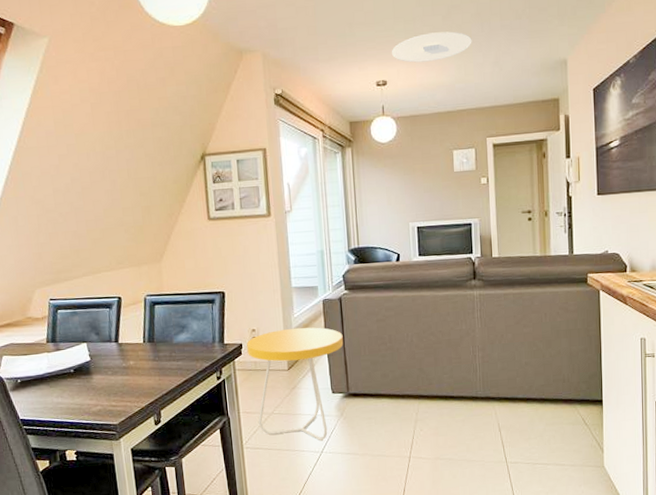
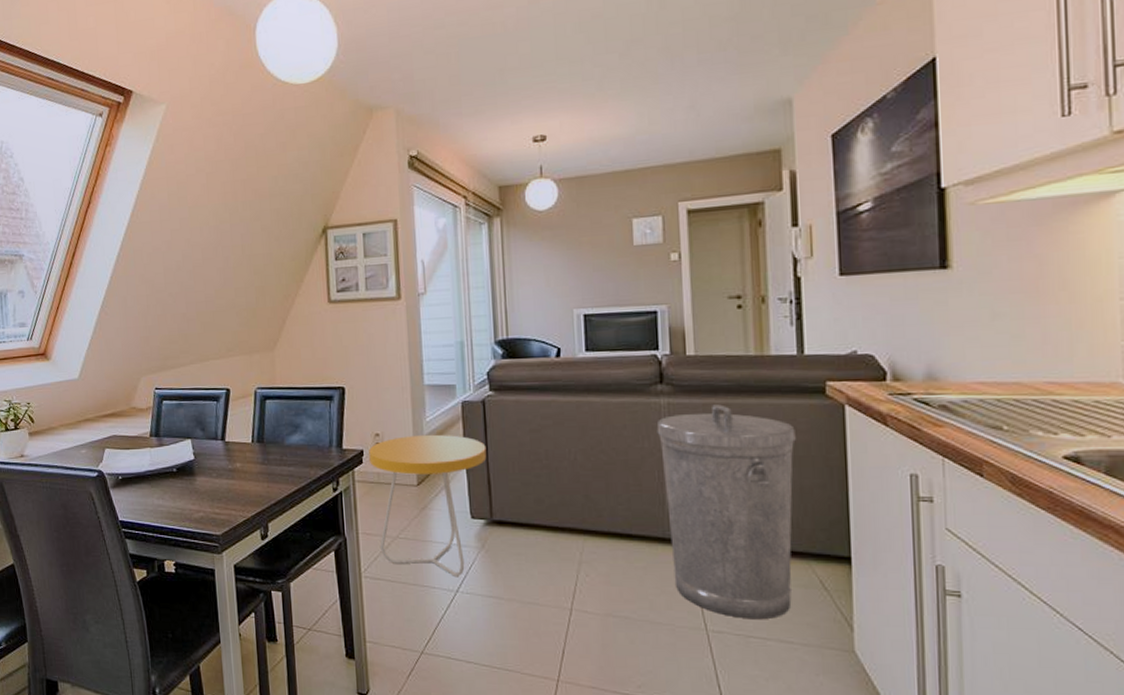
ceiling light: present [391,31,472,63] -> none [552,71,659,112]
trash can: none [471,294,568,451] -> present [657,404,797,619]

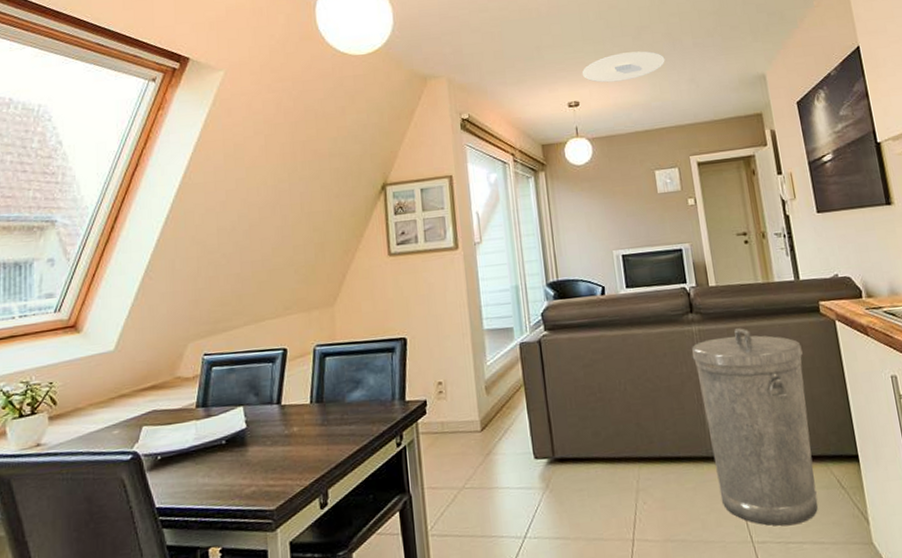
side table: present [369,434,487,578] -> none [432,376,546,523]
ceiling light: none [552,71,659,112] -> present [581,51,665,83]

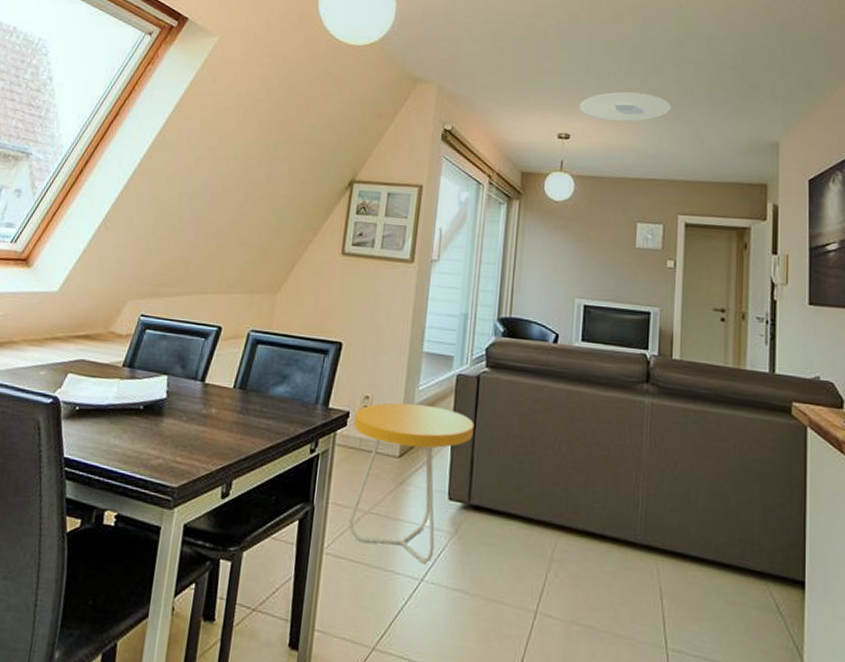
side table: none [432,376,546,523] -> present [349,402,474,565]
trash can: present [692,328,818,526] -> none [639,411,764,641]

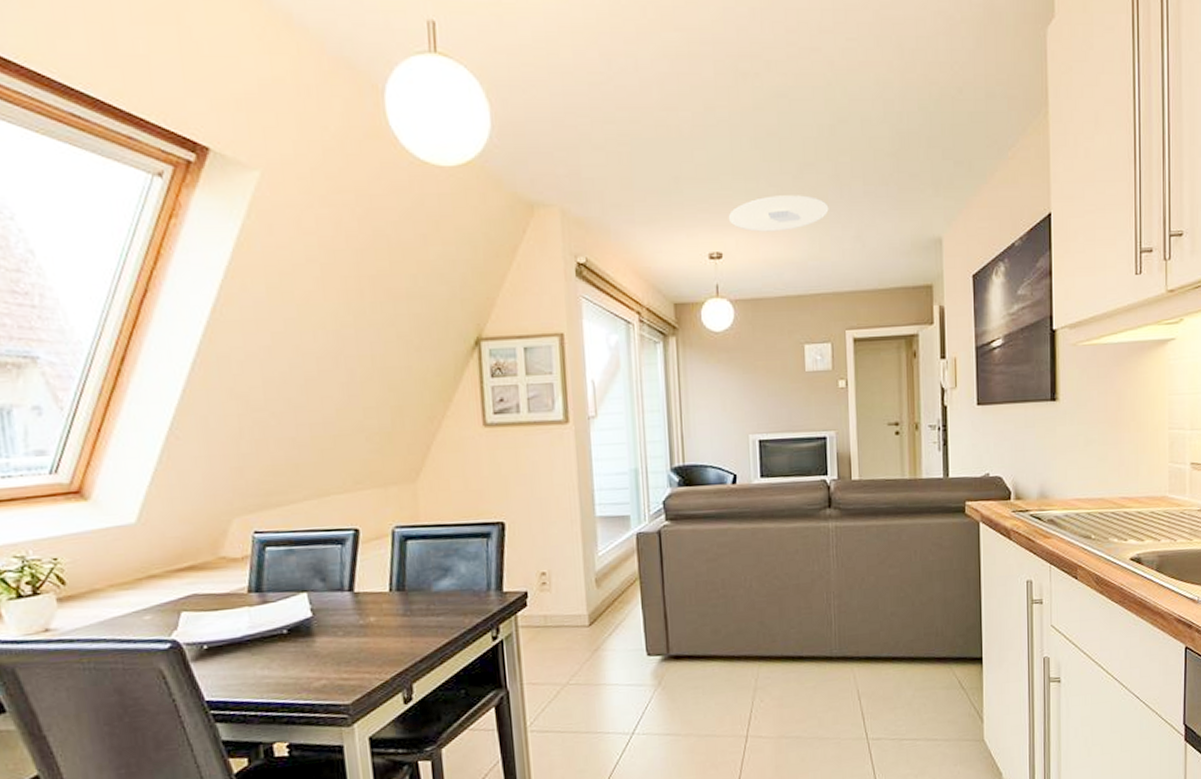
side table: present [349,402,474,565] -> none [534,569,663,719]

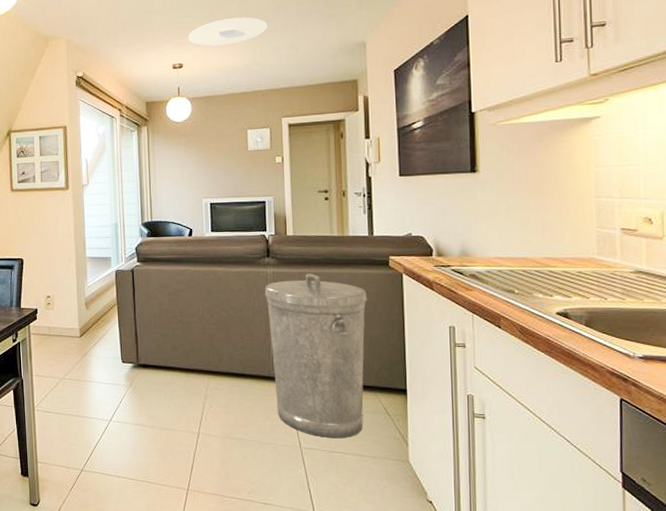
trash can: none [825,526,943,724] -> present [264,273,368,438]

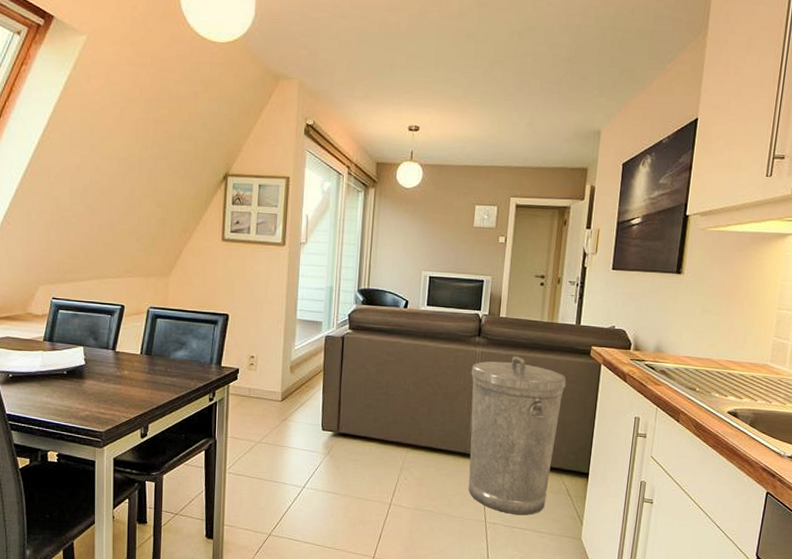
ceiling light: present [187,17,268,47] -> none [427,85,510,114]

